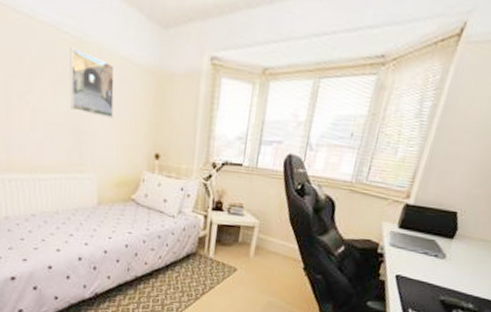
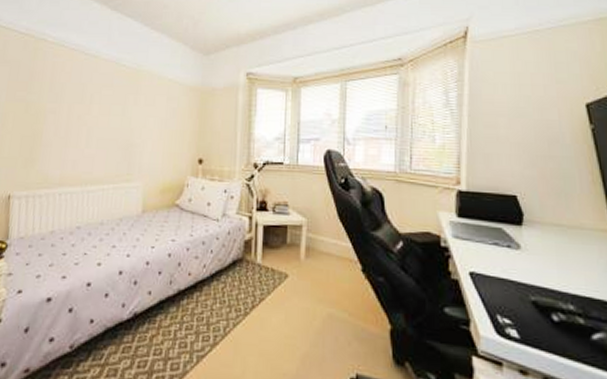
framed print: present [69,47,115,119] -> none [123,76,163,130]

